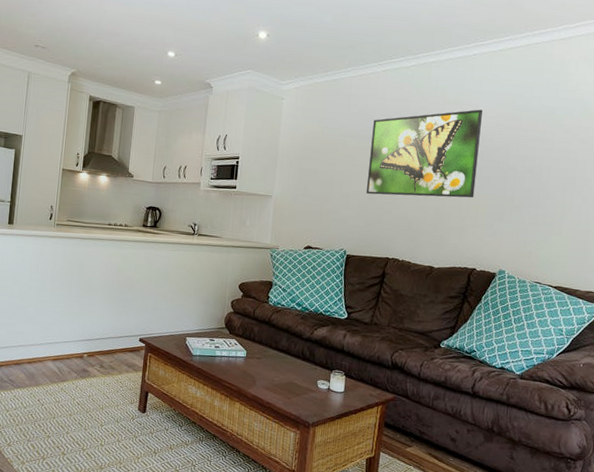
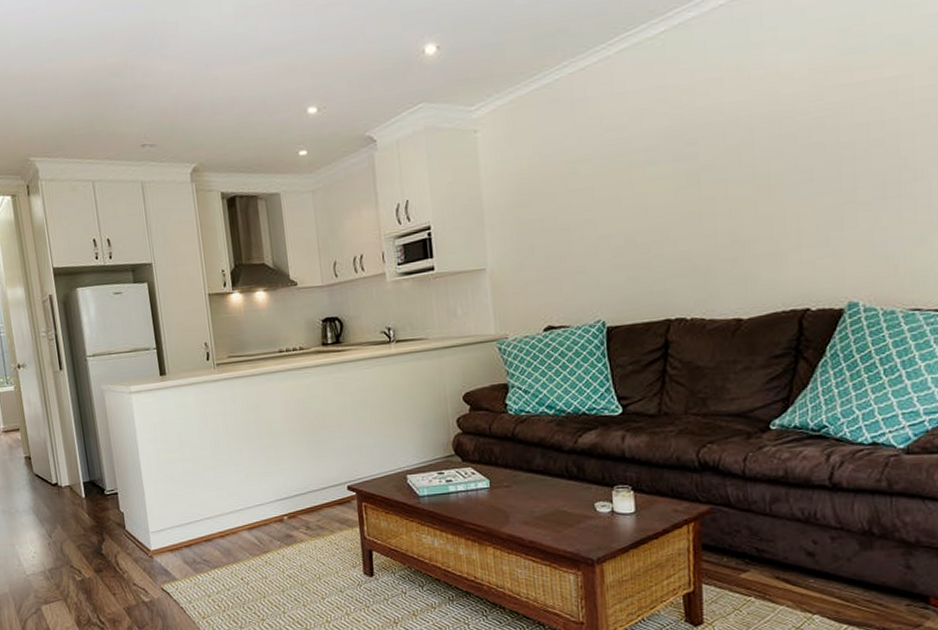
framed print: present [366,109,483,198] -> none [614,69,791,236]

